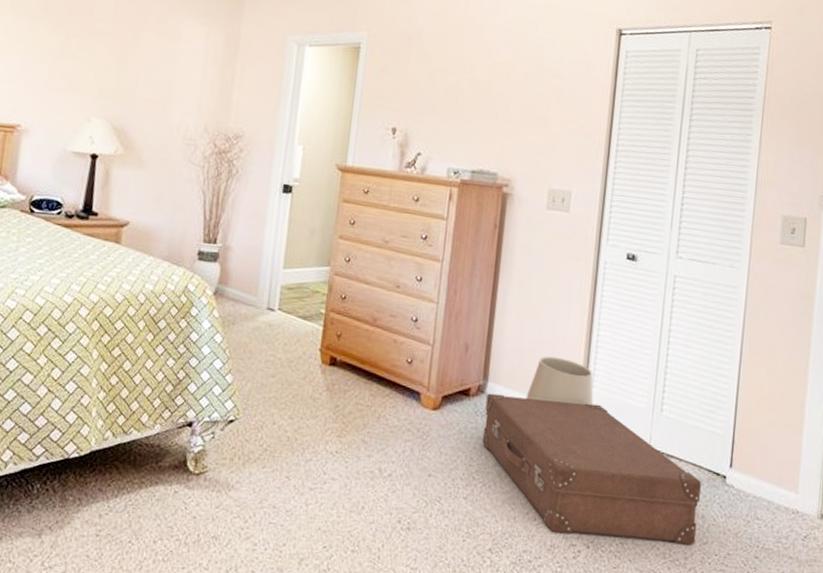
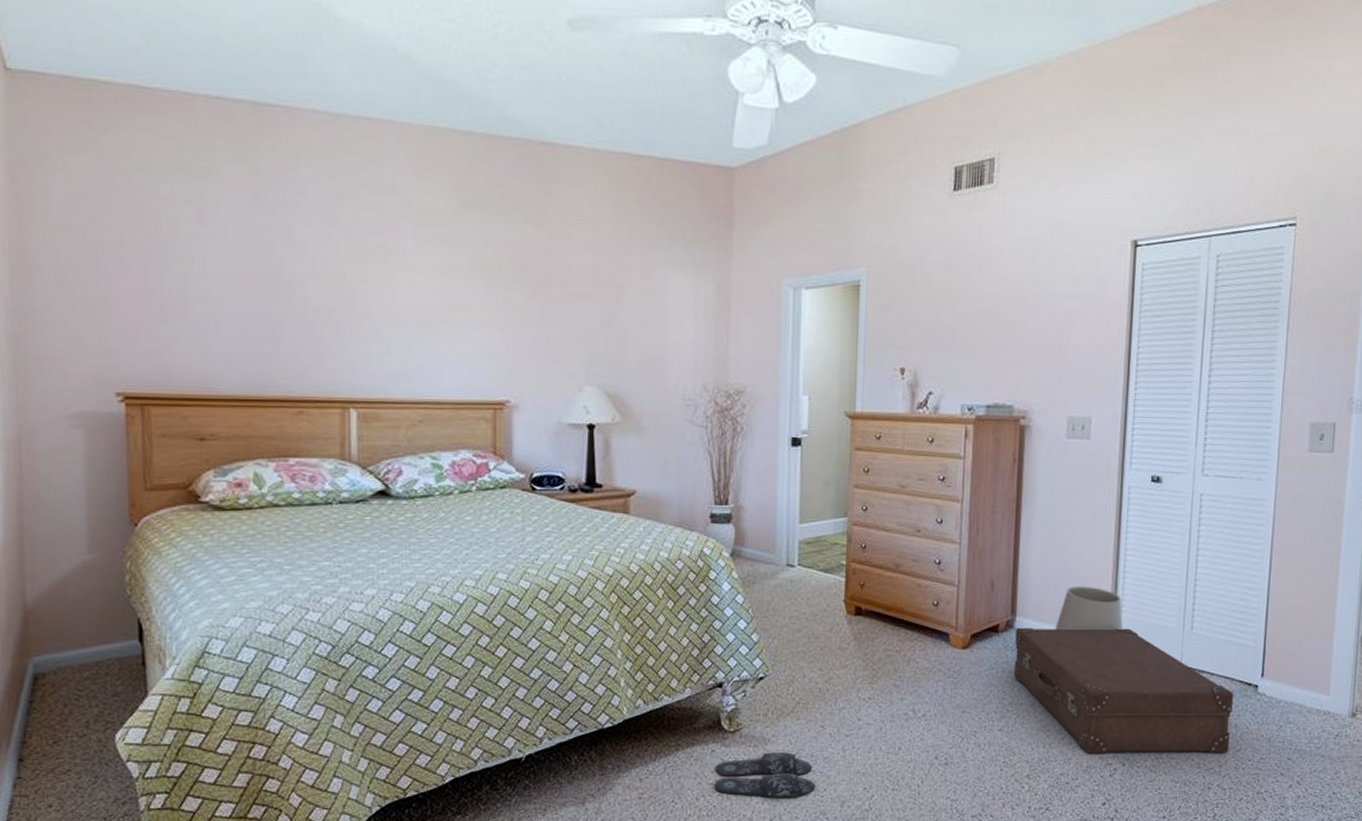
slippers: none [173,499,275,551] -> present [714,752,815,798]

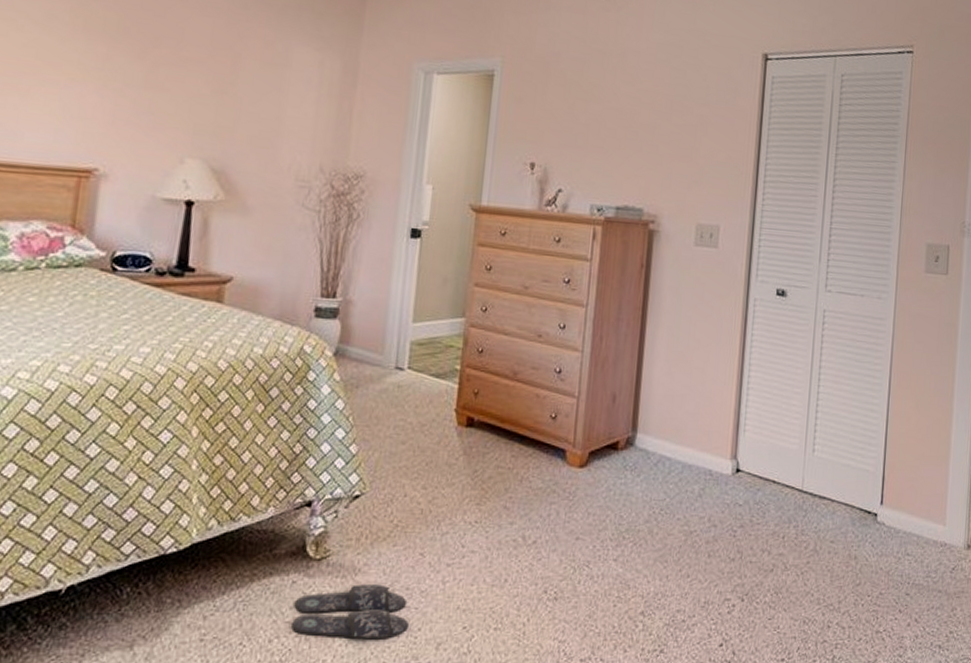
suitcase: present [1013,627,1234,753] -> none [632,445,853,587]
trash bin: present [1055,586,1123,631] -> none [676,401,746,451]

